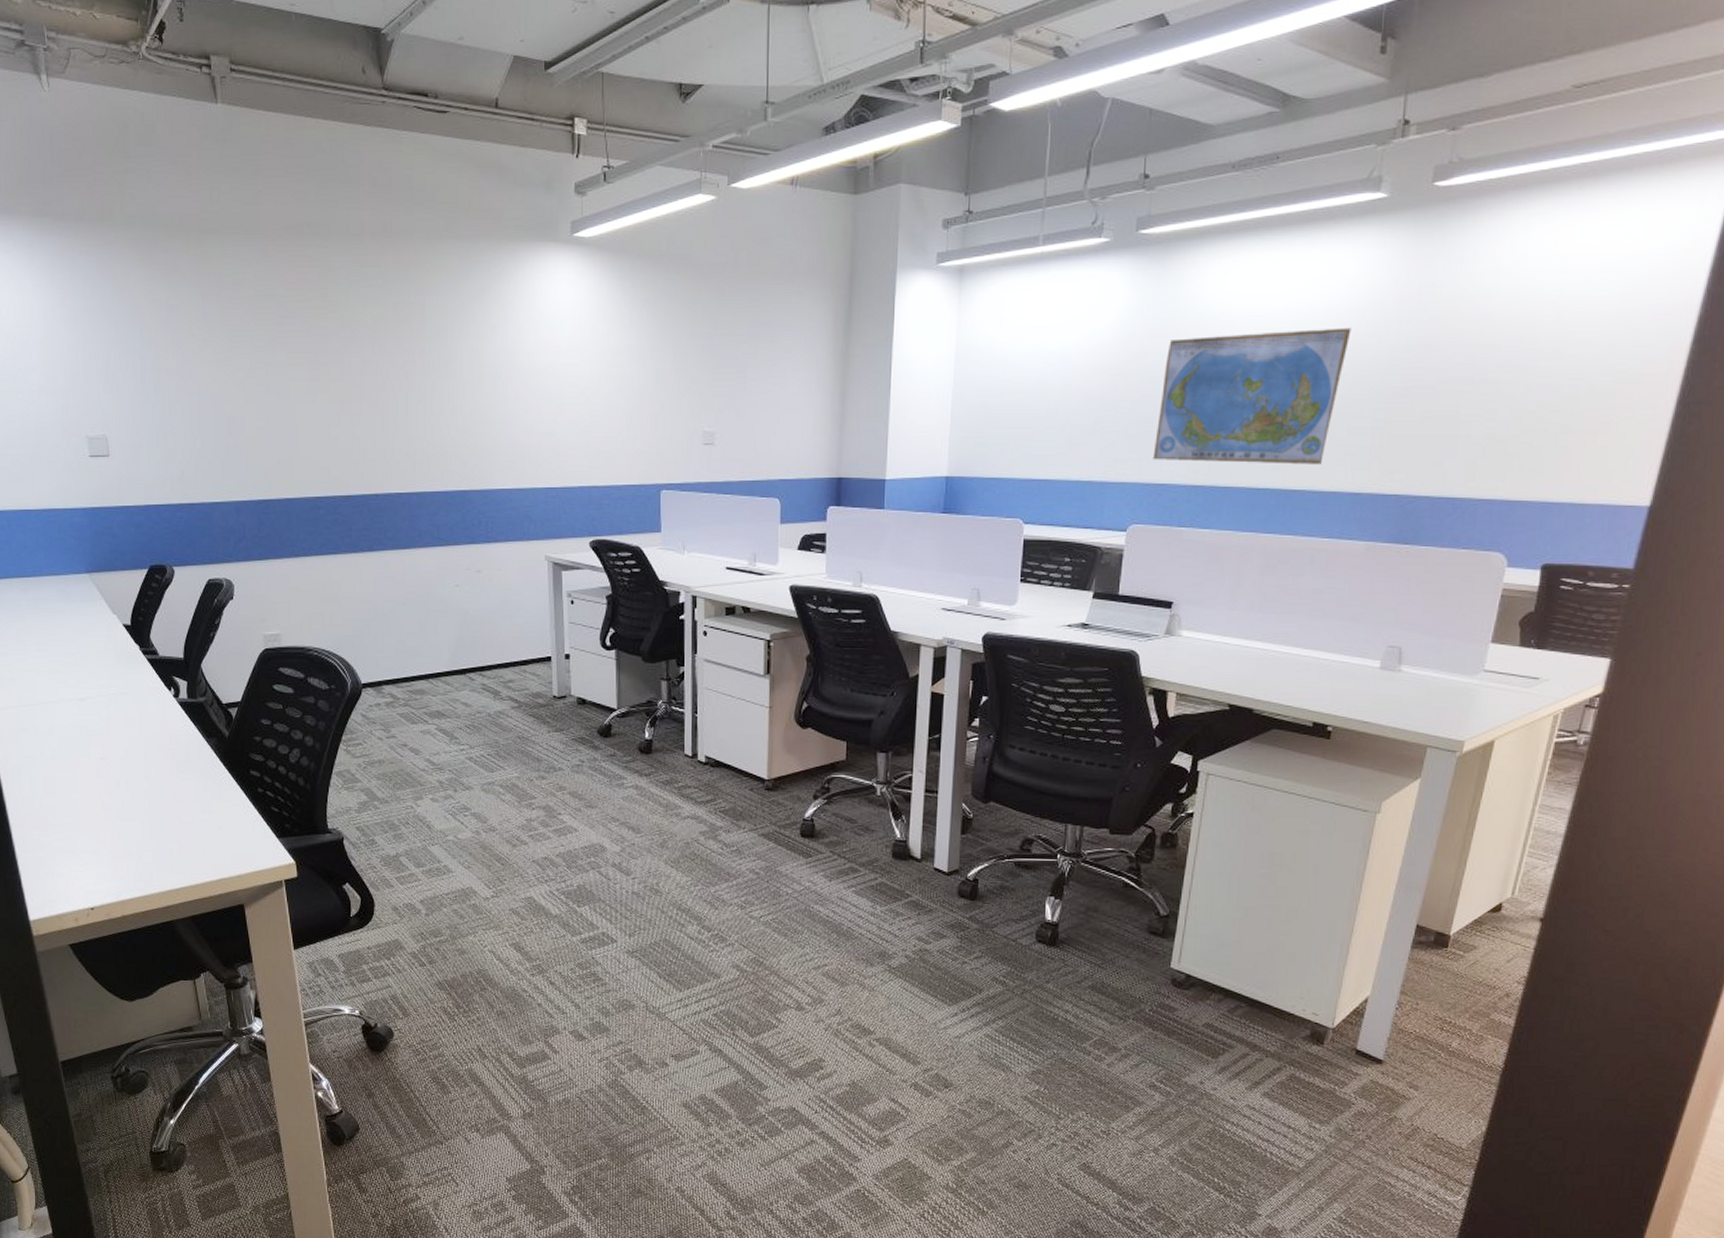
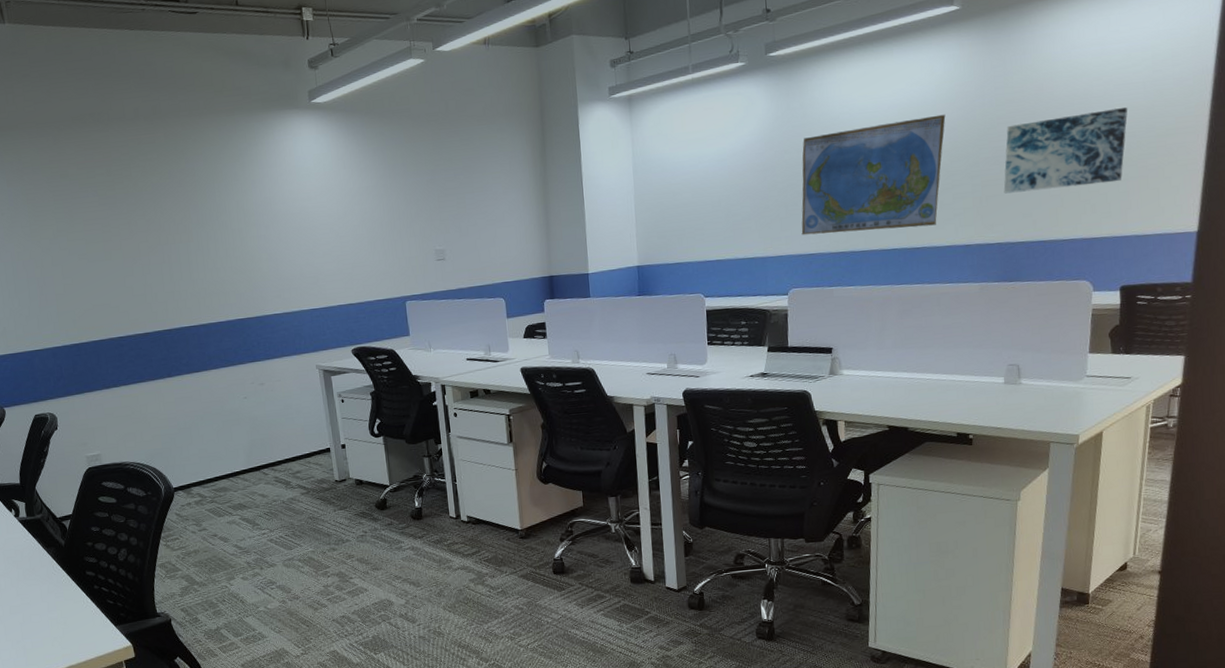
wall art: none [1411,342,1584,434] -> present [1003,108,1128,194]

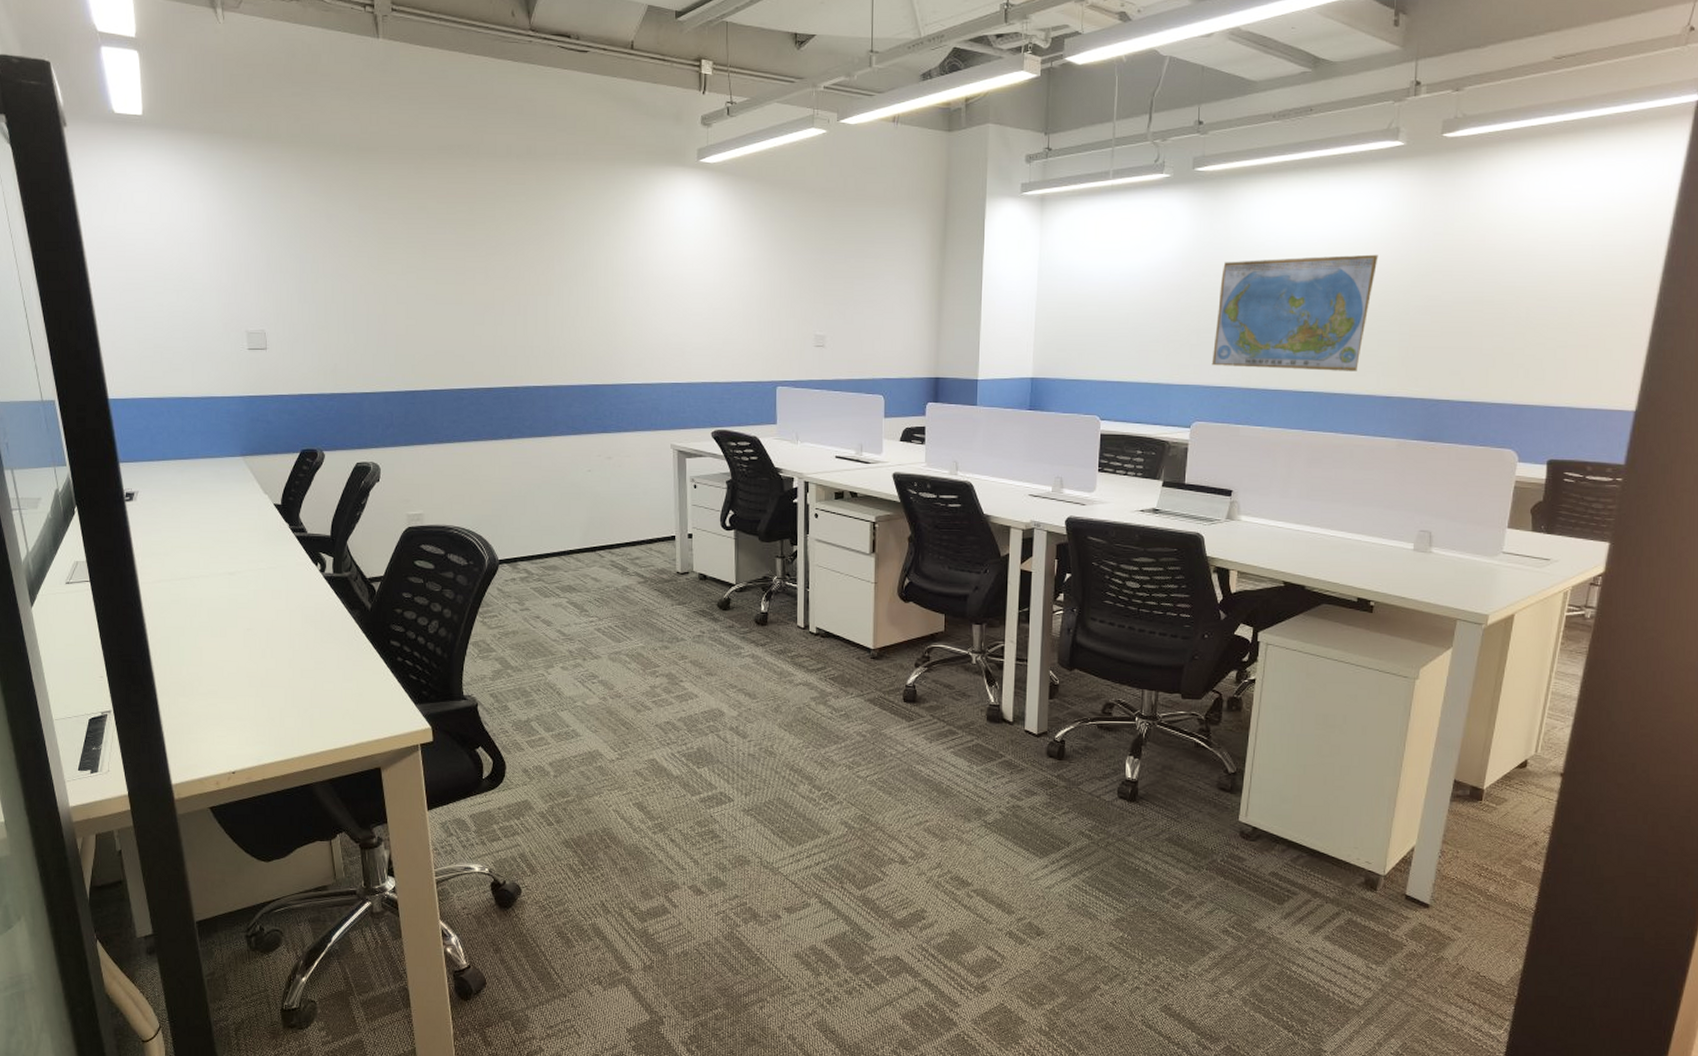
wall art: present [1003,108,1128,194] -> none [1432,270,1573,348]

